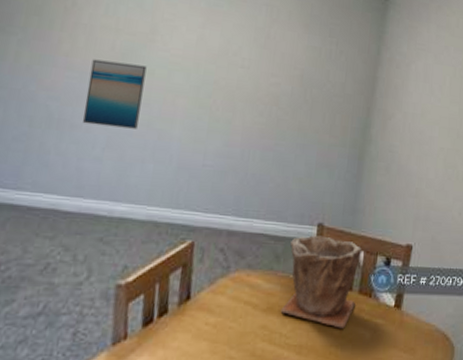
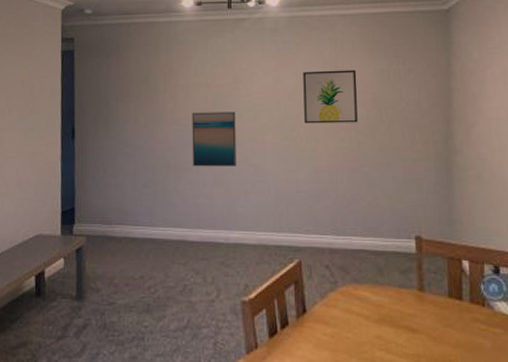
wall art: none [224,35,289,99] -> present [303,69,358,124]
plant pot: present [280,235,363,329] -> none [391,248,469,338]

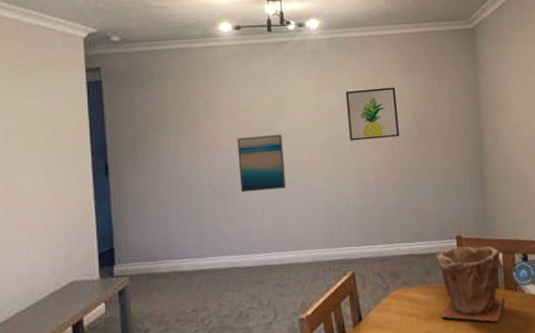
plant pot: none [391,248,469,338] -> present [436,246,504,323]

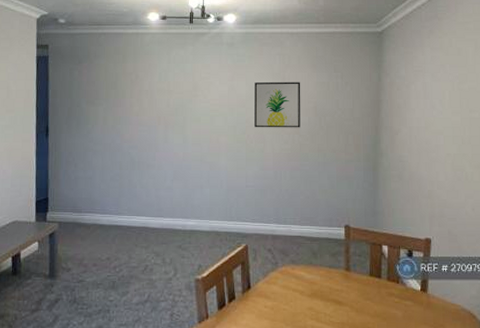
wall art: present [237,134,286,193] -> none [154,115,194,164]
plant pot: present [436,246,504,323] -> none [323,235,386,309]

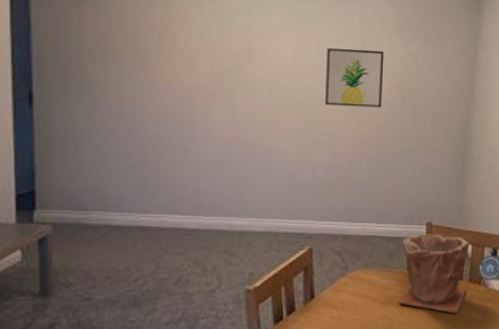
plant pot: none [323,235,386,309] -> present [398,233,470,314]

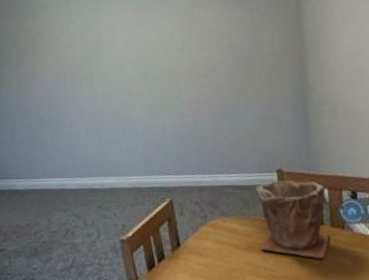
wall art: present [325,48,384,108] -> none [162,19,217,74]

